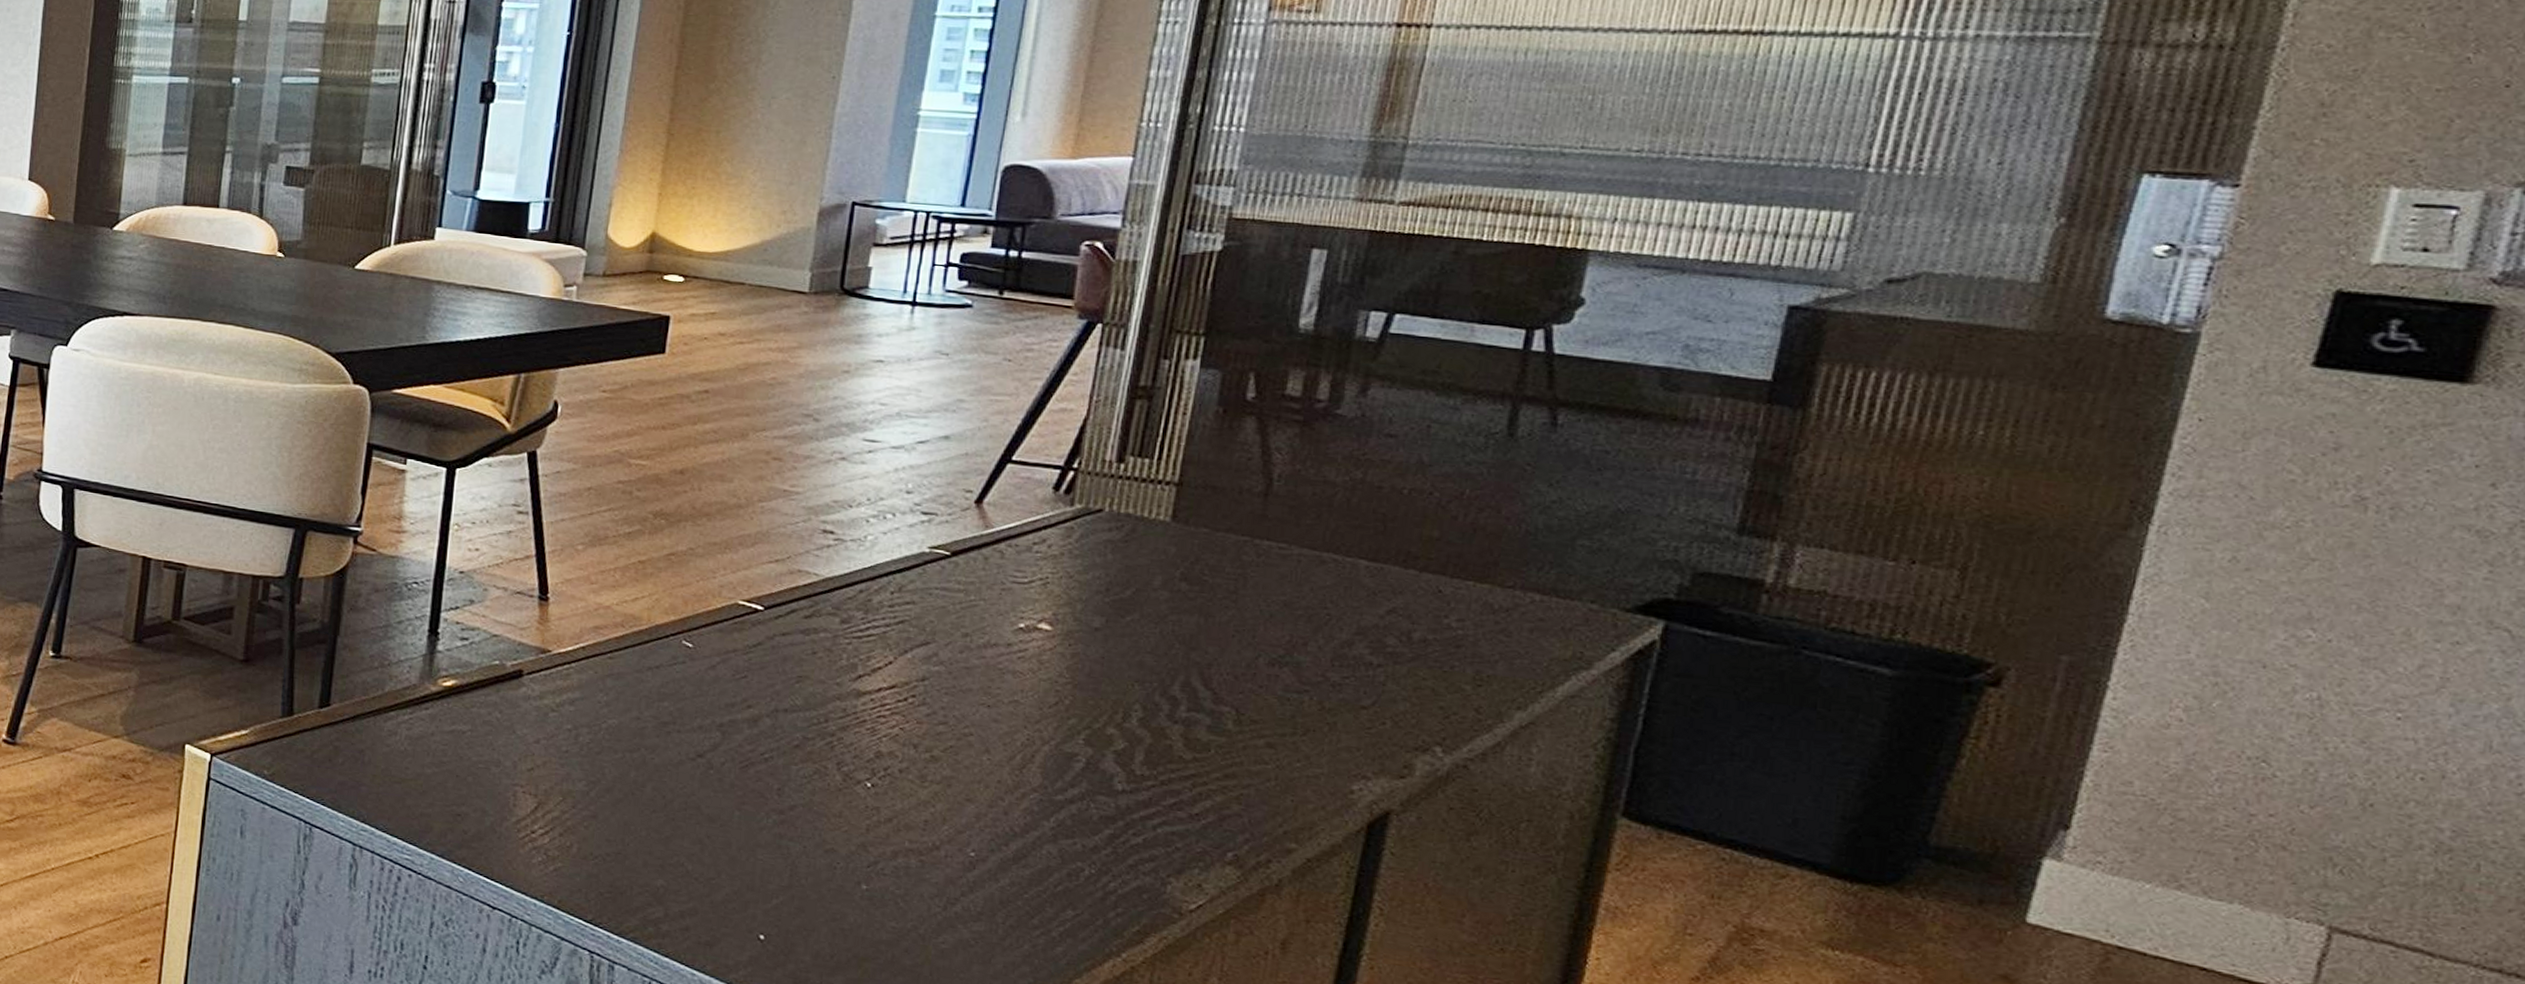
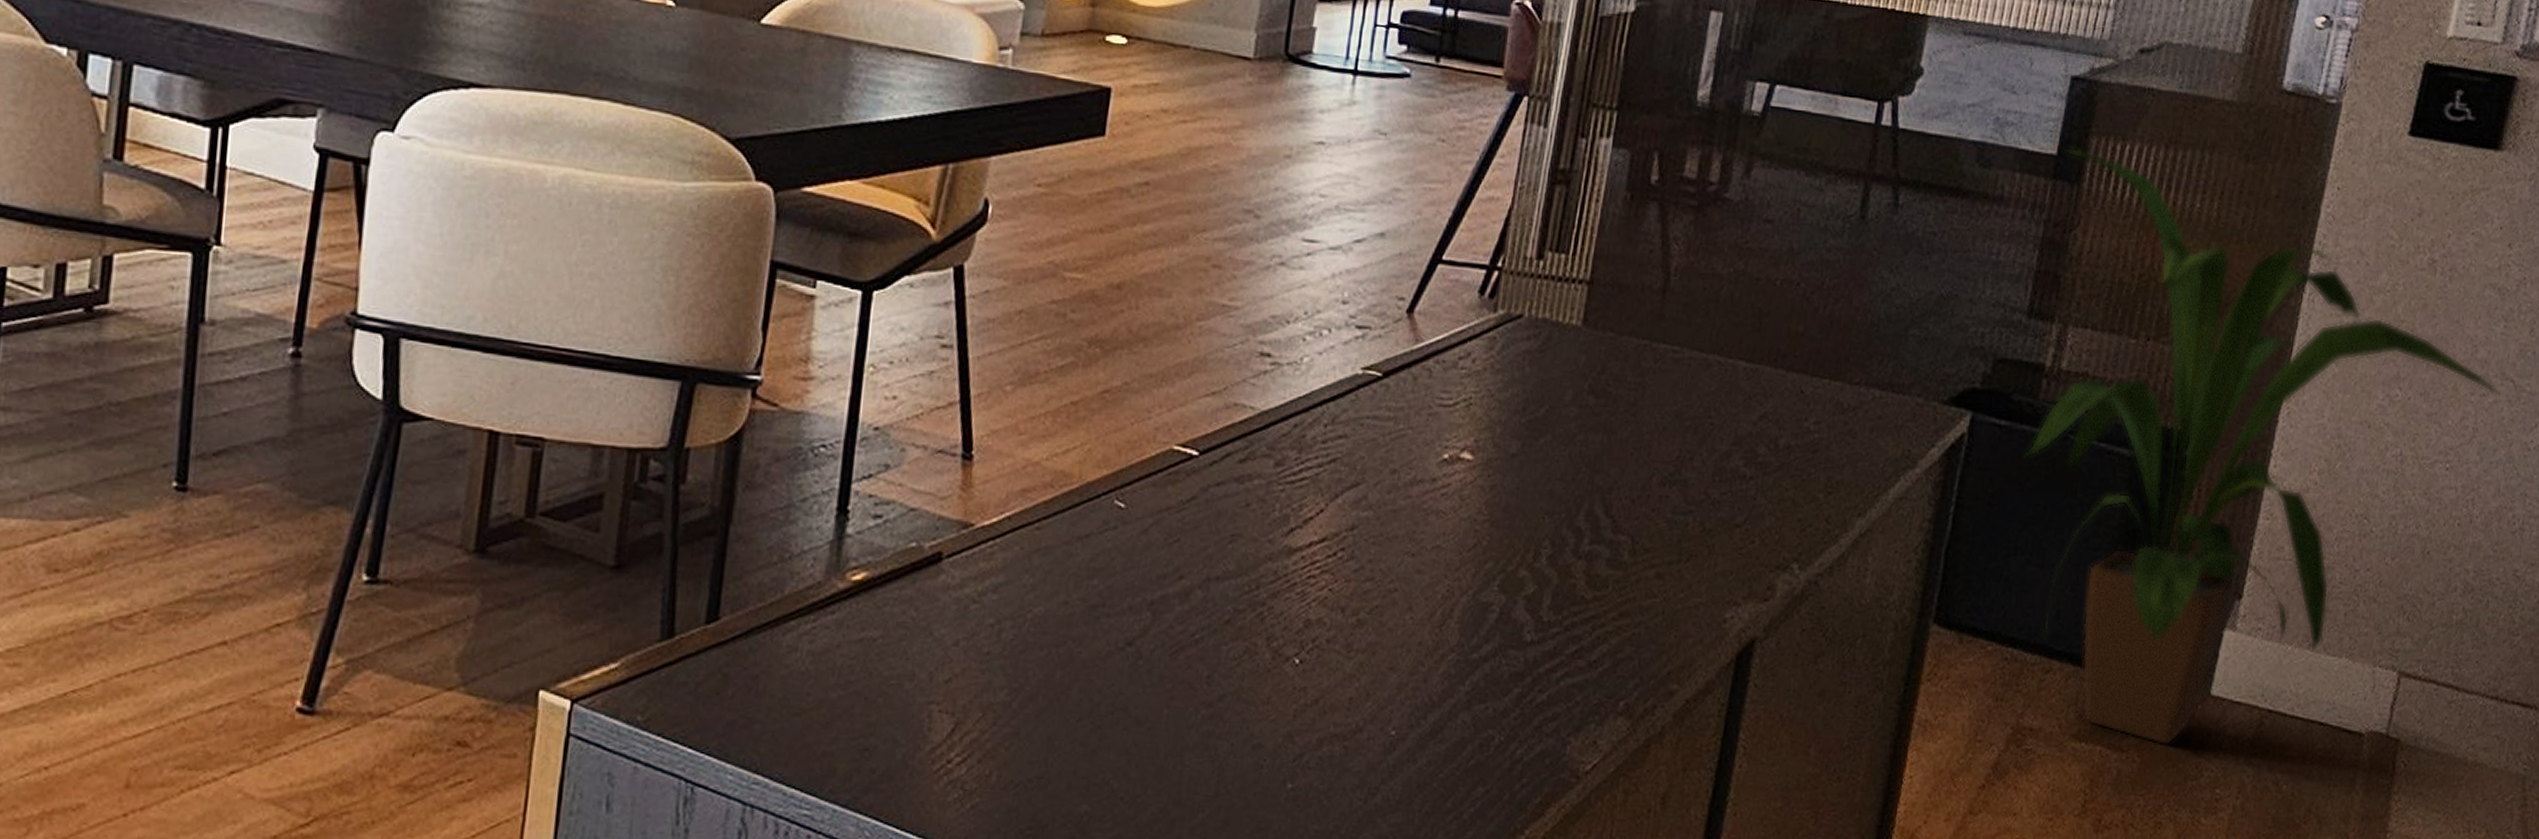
house plant: none [1736,373,2487,967] -> present [2022,147,2500,746]

